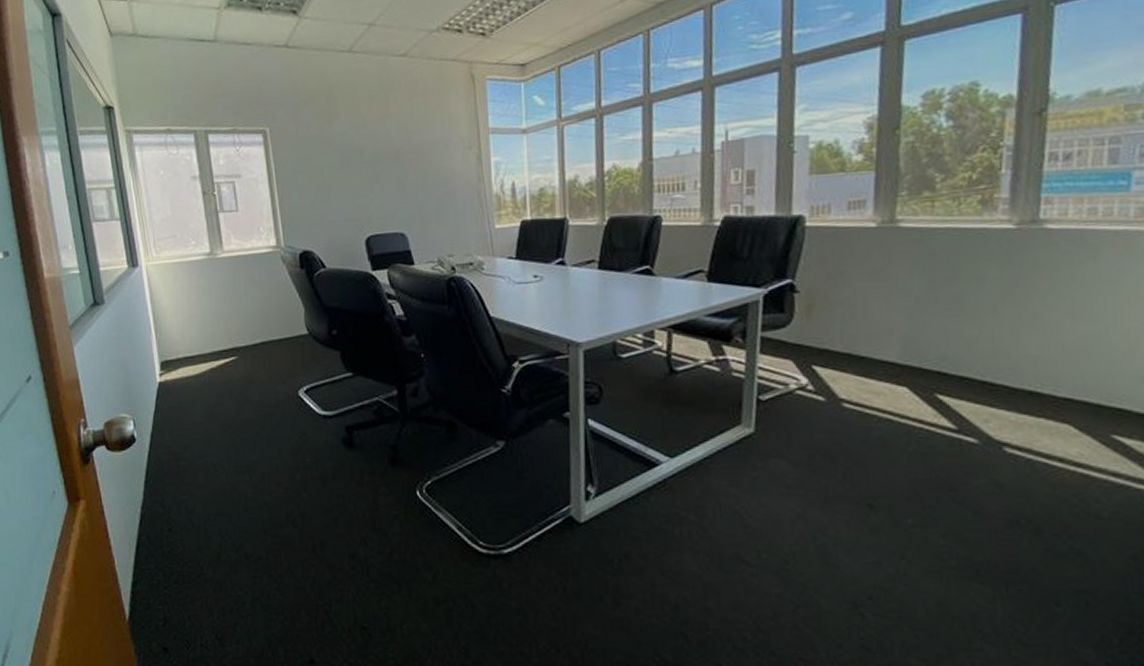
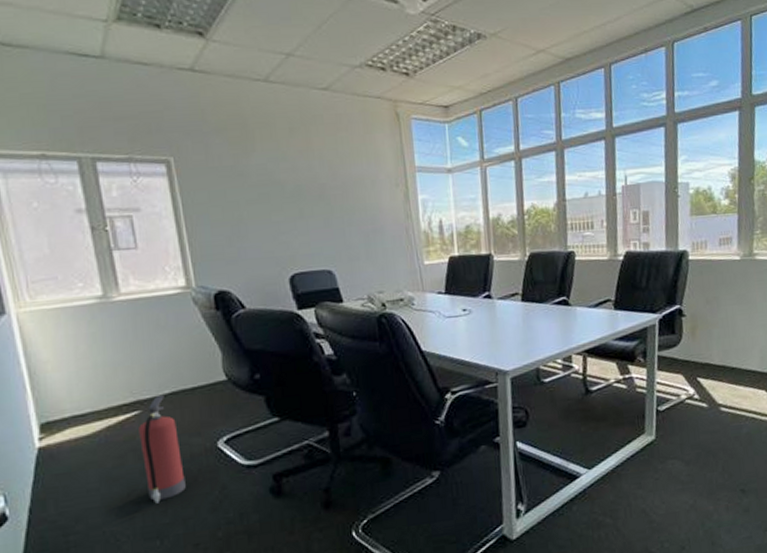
fire extinguisher: none [235,343,271,442] -> present [139,394,186,504]

